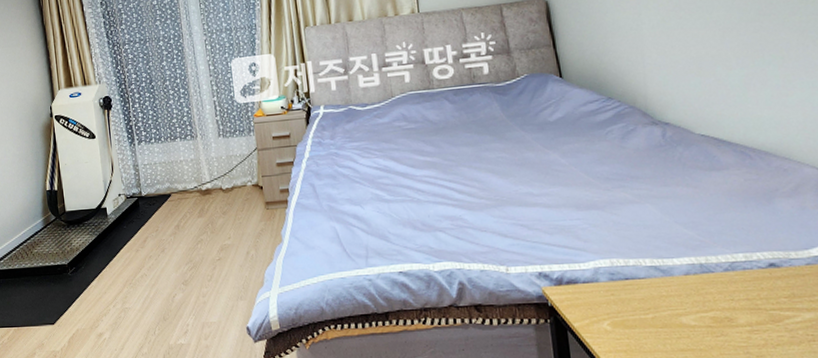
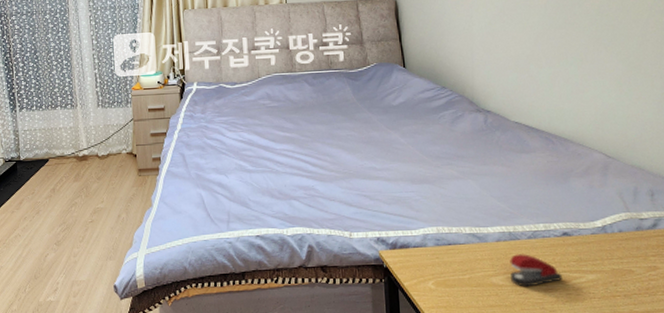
stapler: none [702,289,771,328] -> present [510,254,562,287]

